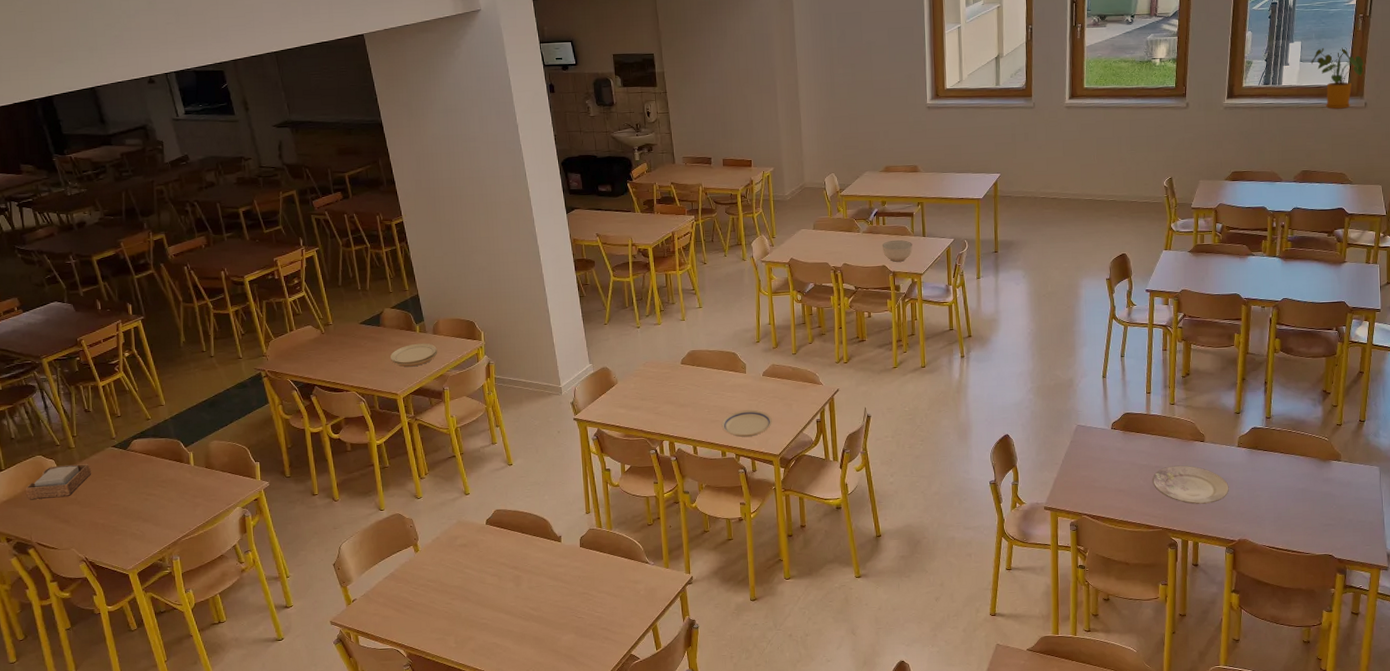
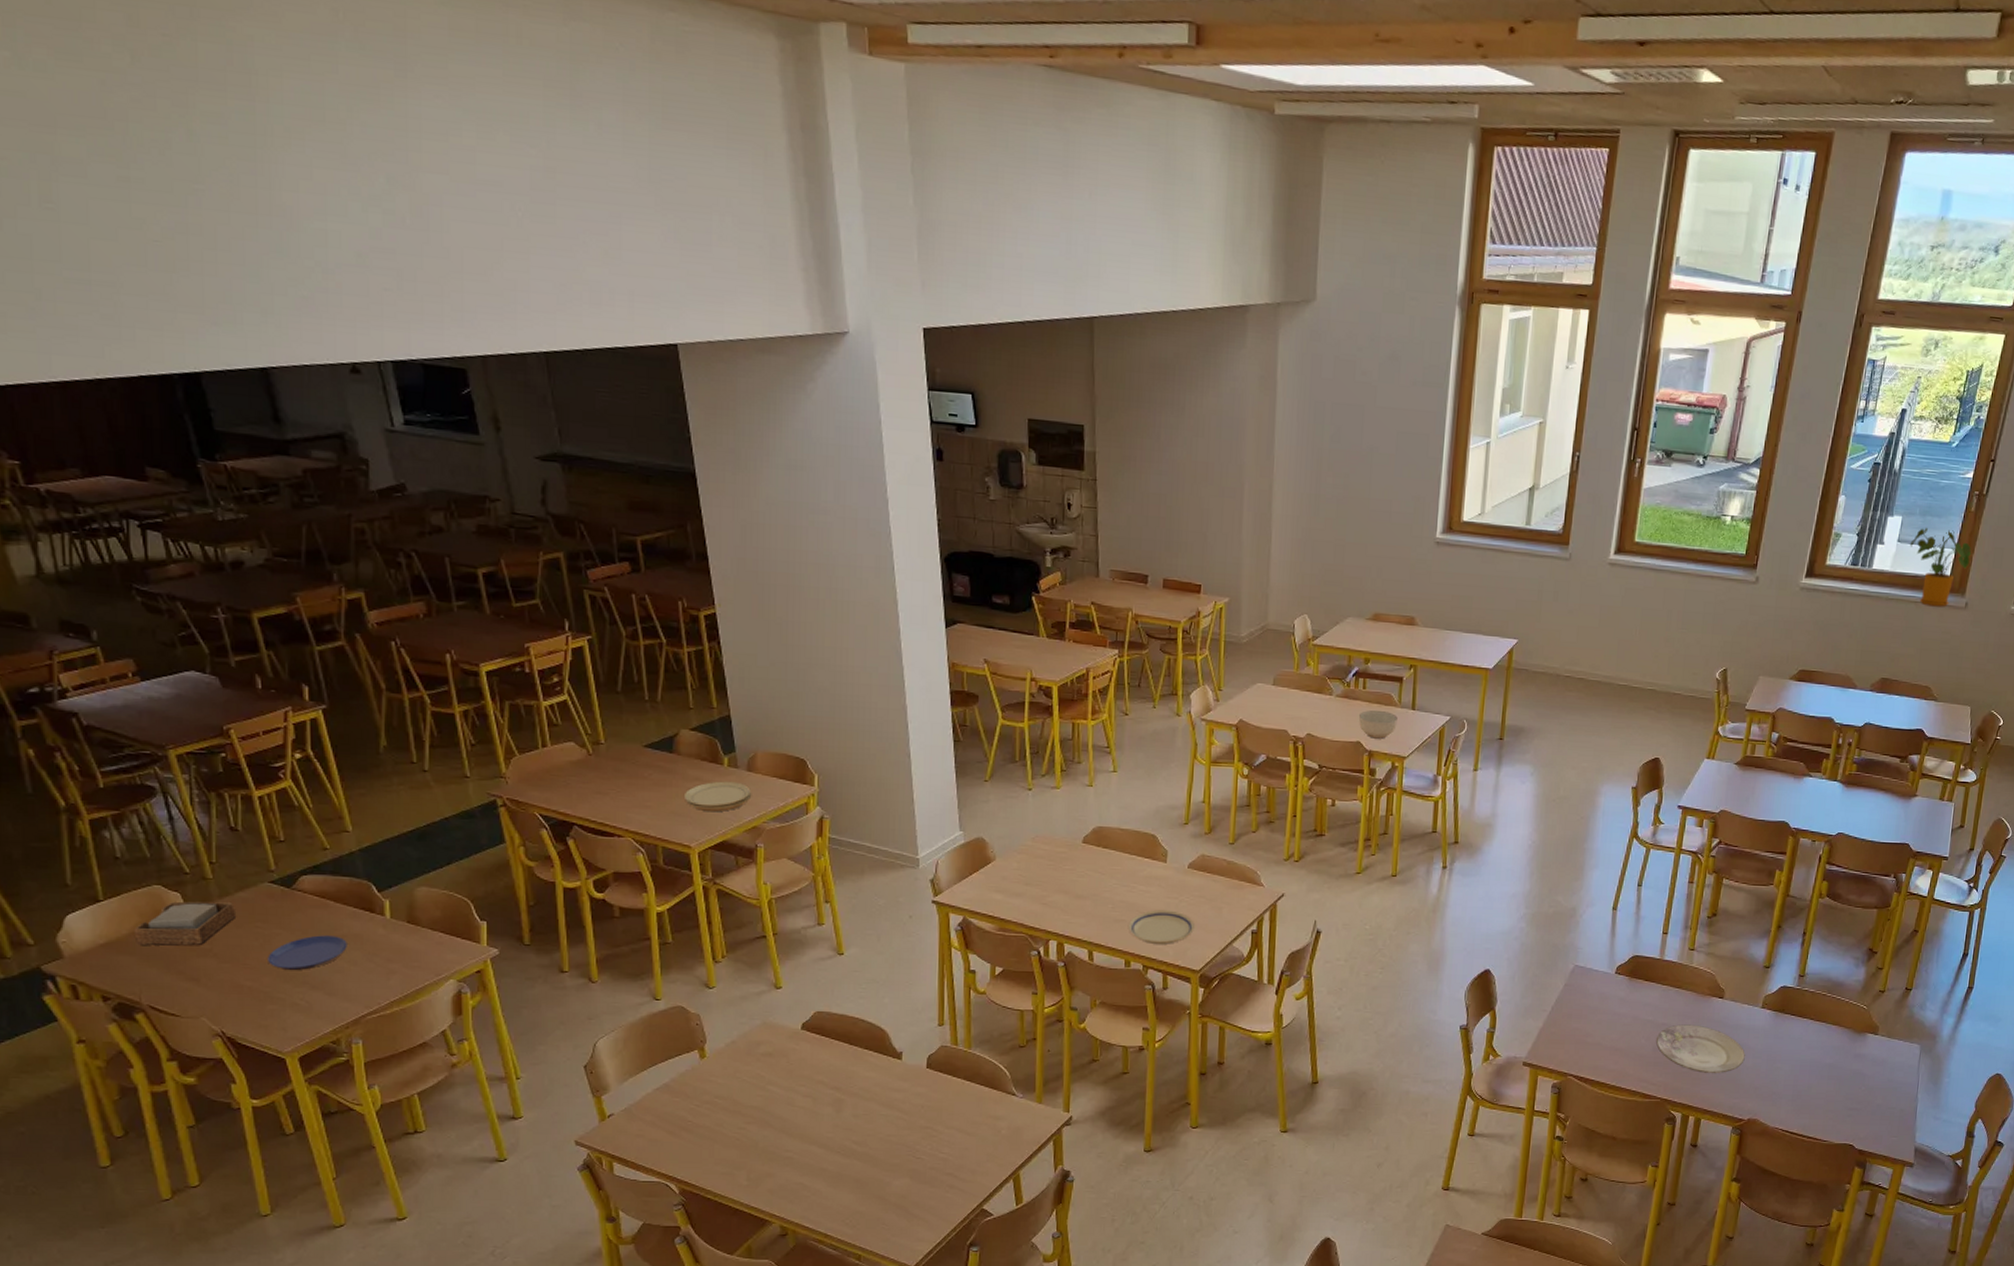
plate: none [113,481,166,510] -> present [268,935,347,971]

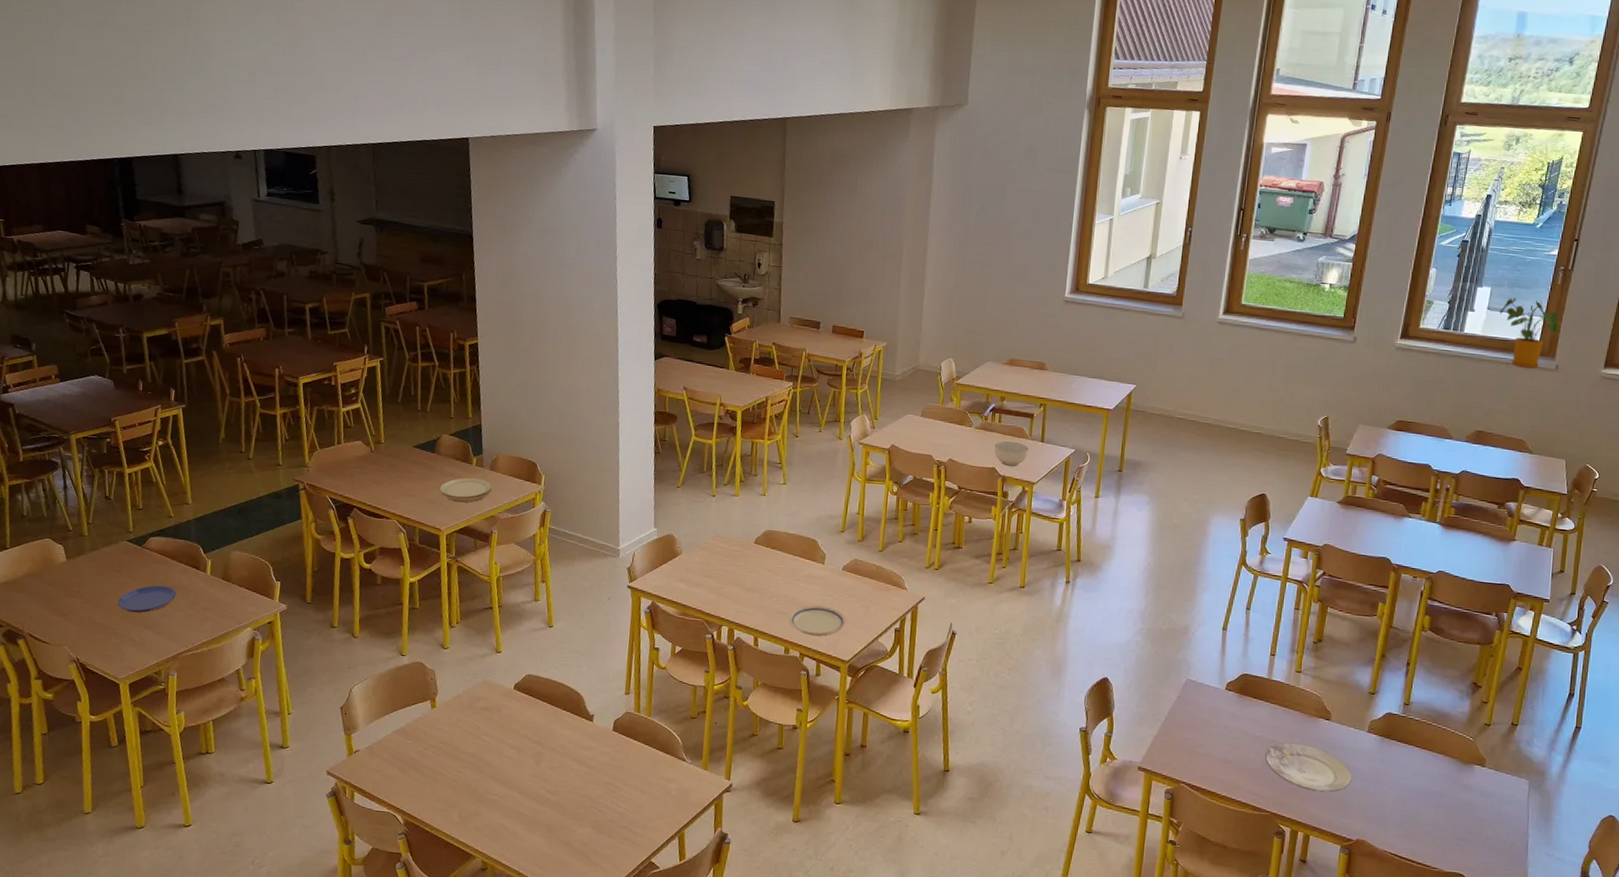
napkin holder: present [134,901,237,946] -> none [27,552,101,588]

